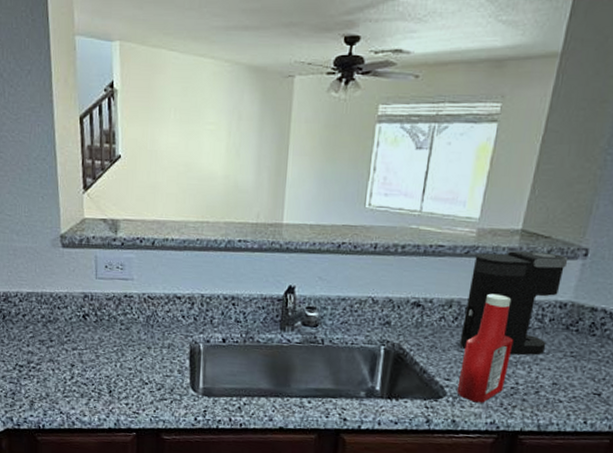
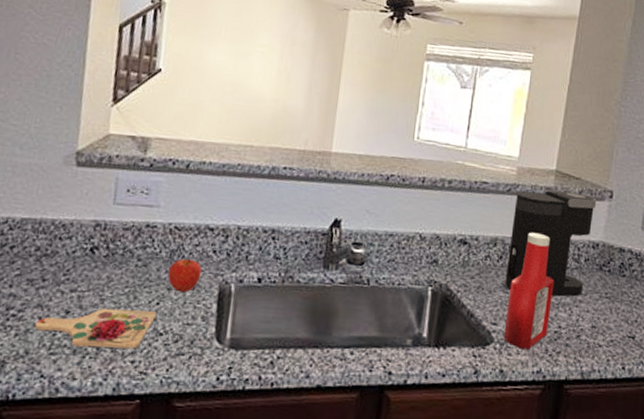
cutting board: none [51,362,141,395] -> present [35,308,156,349]
fruit: none [147,323,174,351] -> present [168,258,202,293]

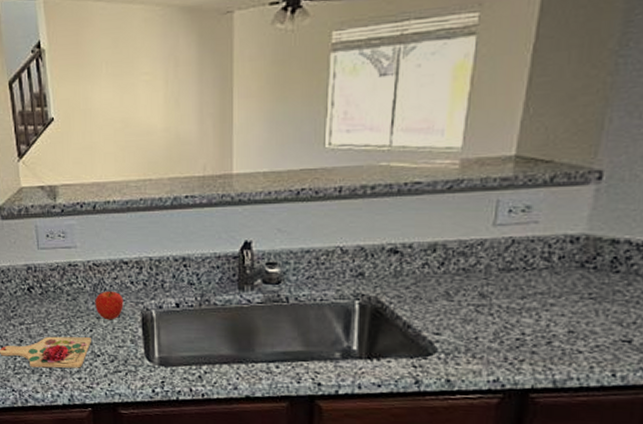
ketchup bottle: present [503,232,555,350] -> none [449,232,515,359]
coffee maker: present [505,190,597,297] -> none [449,179,578,301]

